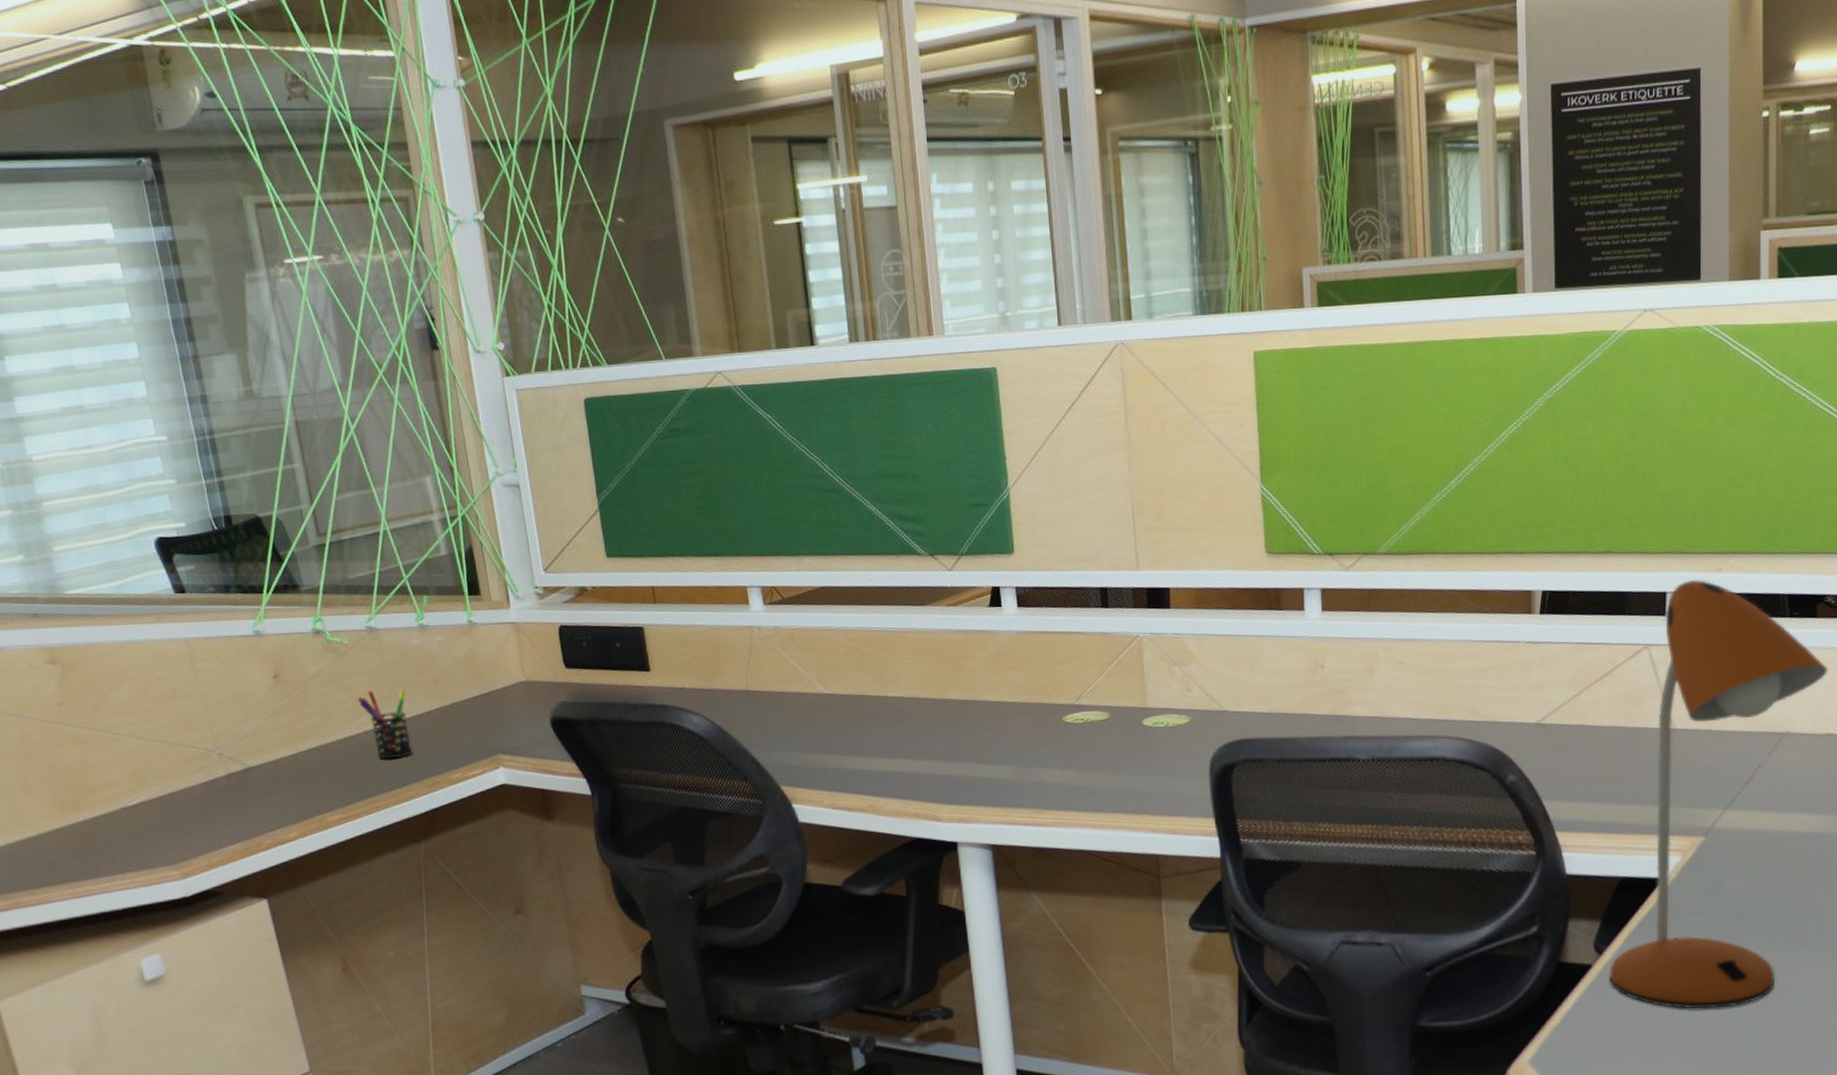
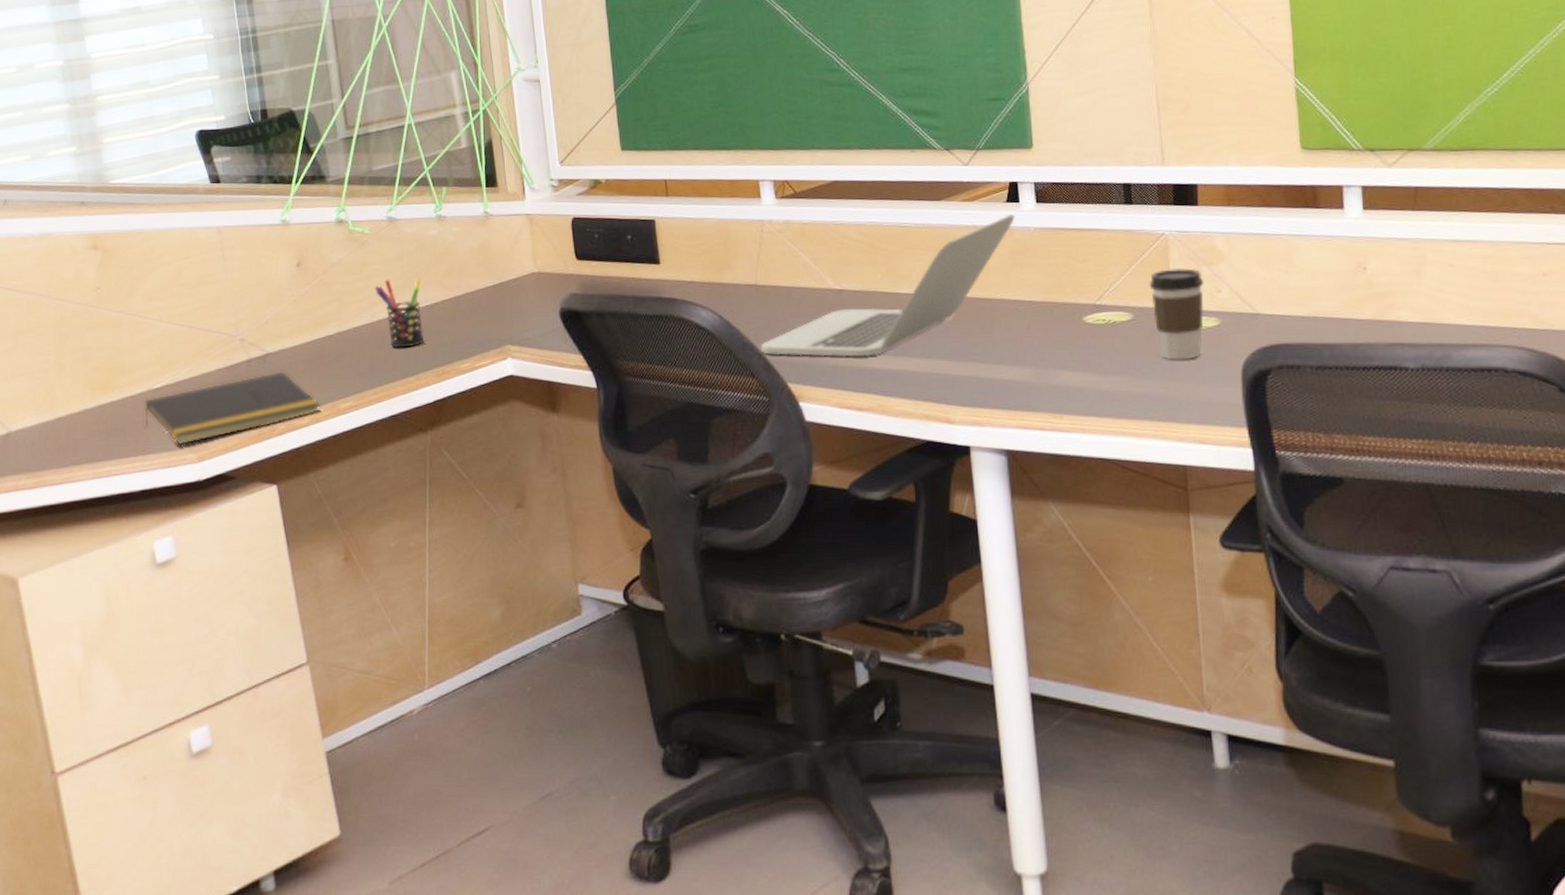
notepad: none [119,784,308,863] -> present [144,370,320,445]
laptop: none [753,618,998,760] -> present [761,214,1015,357]
coffee cup: none [1124,668,1176,756] -> present [1149,268,1204,360]

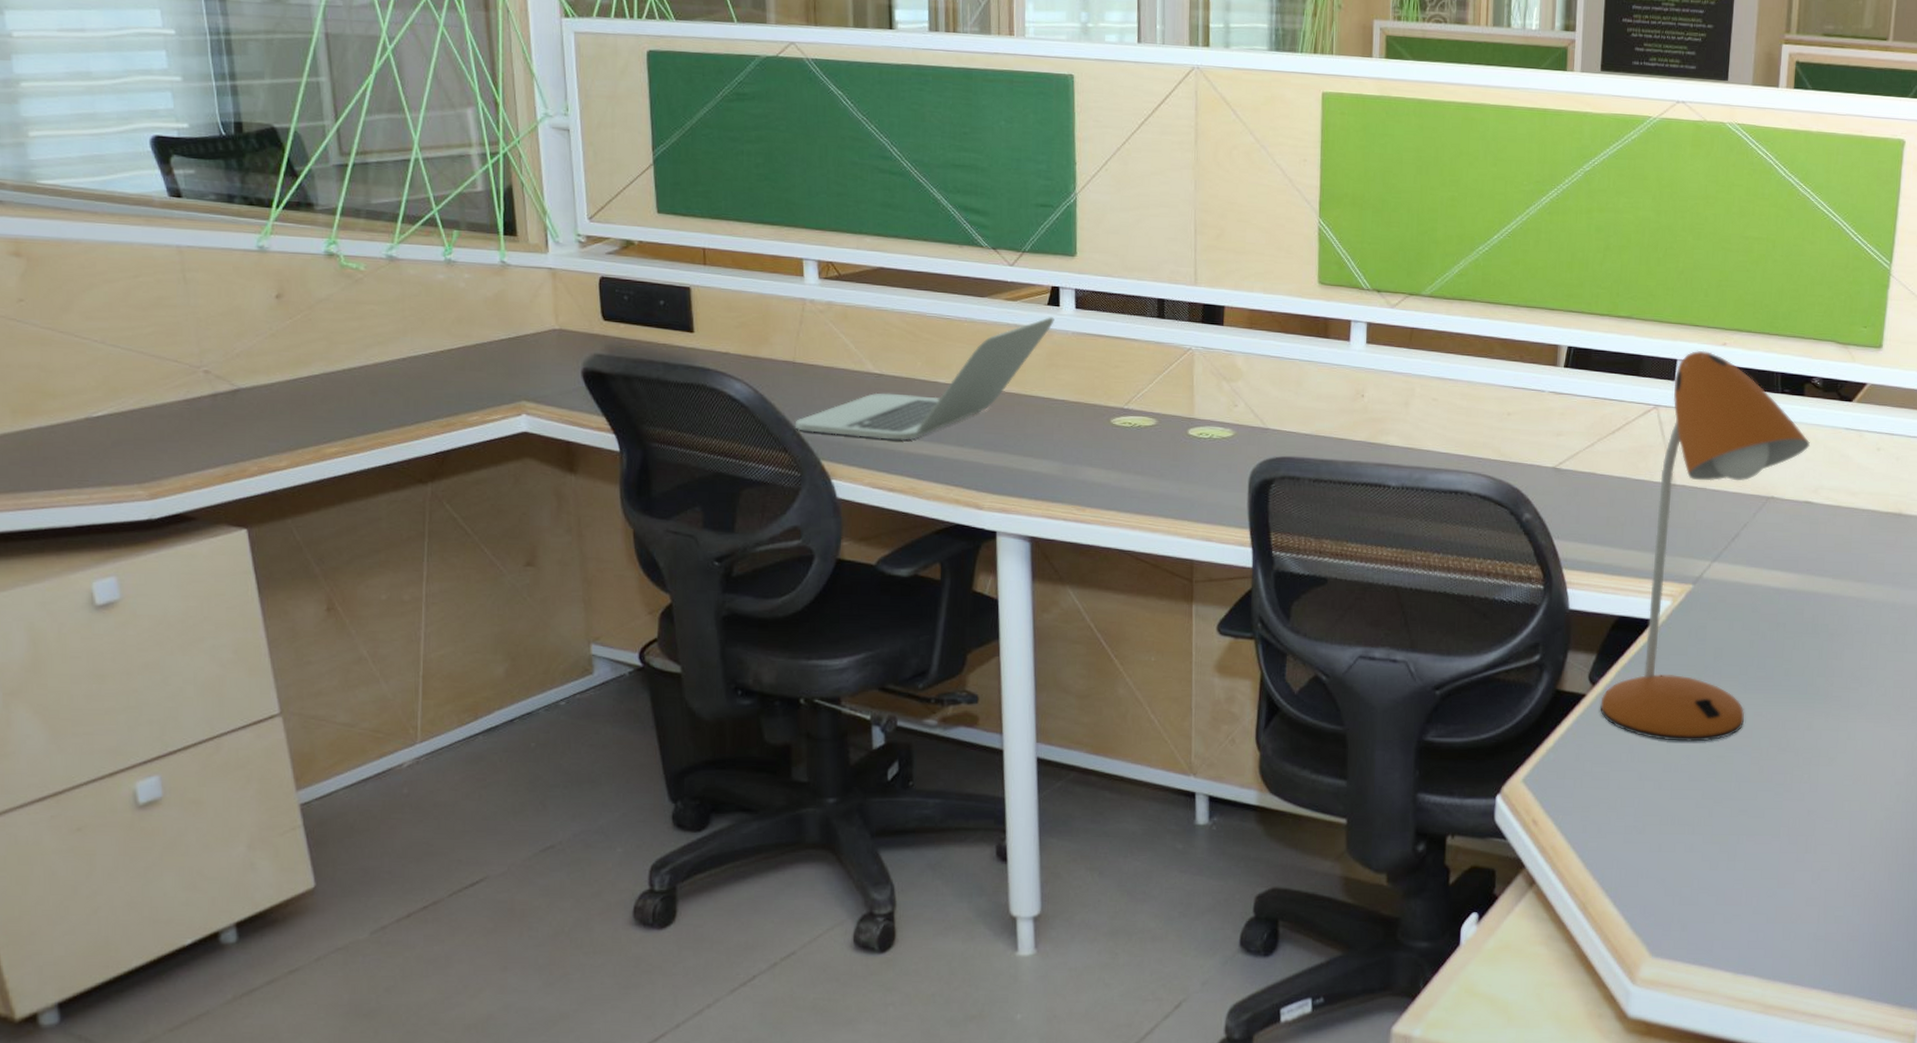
notepad: present [144,370,320,445] -> none [81,408,301,481]
pen holder: present [374,279,425,348] -> none [370,321,427,395]
coffee cup: present [1149,268,1204,360] -> none [1174,381,1223,465]

